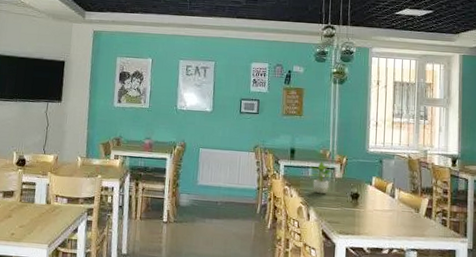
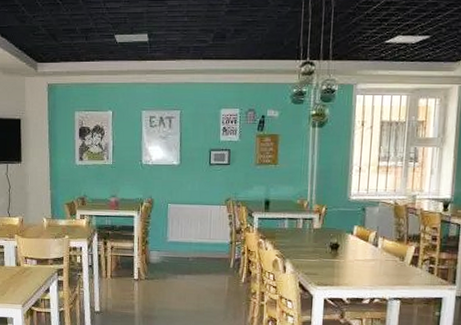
potted plant: present [309,161,332,194] -> none [285,212,310,246]

